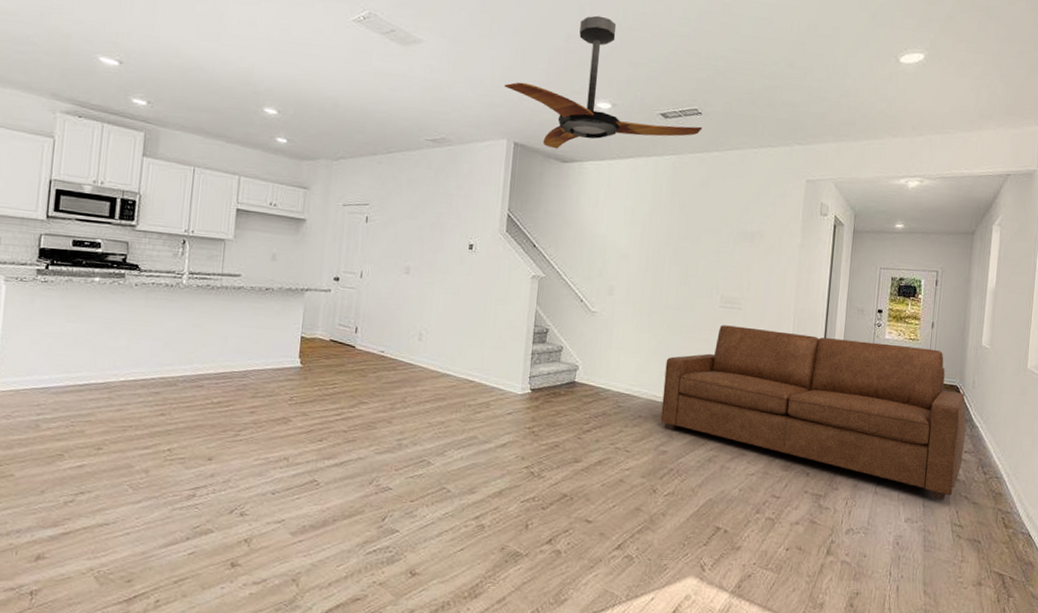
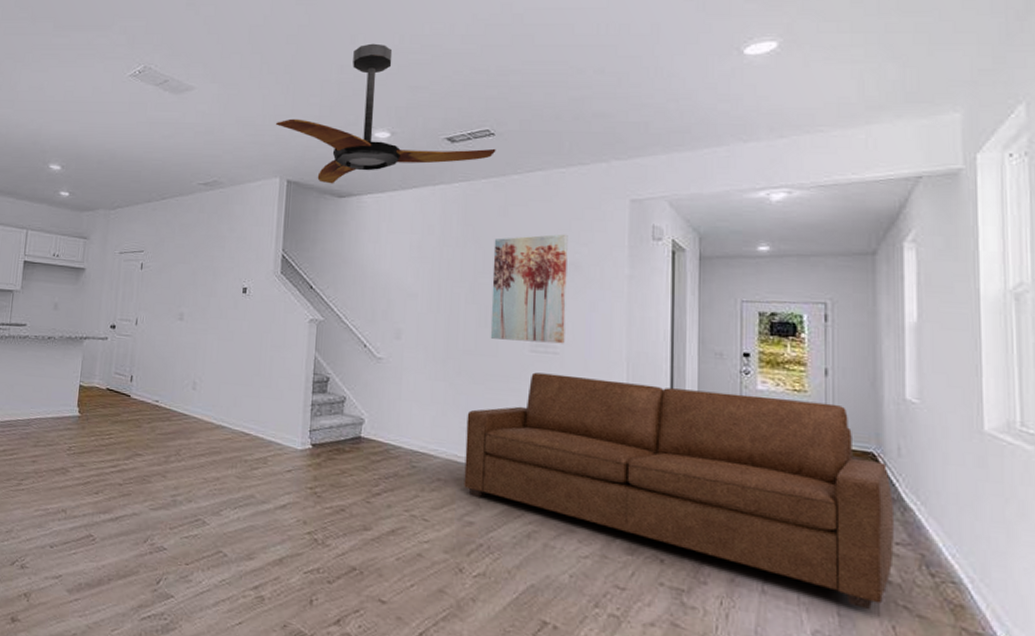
wall art: none [688,206,756,301] -> present [490,234,568,344]

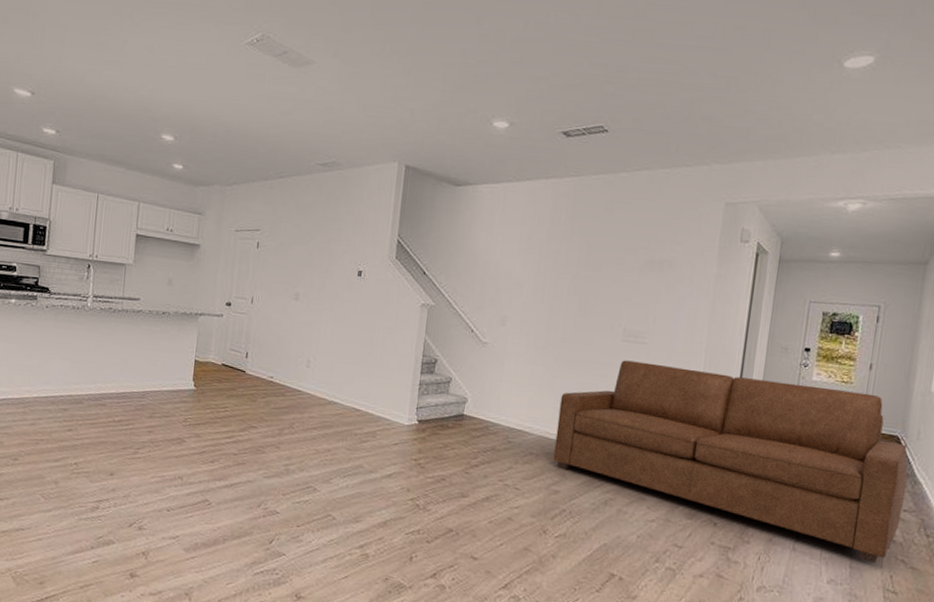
ceiling fan: present [276,43,496,184] -> none [397,28,608,172]
wall art: present [490,234,568,344] -> none [587,232,666,335]

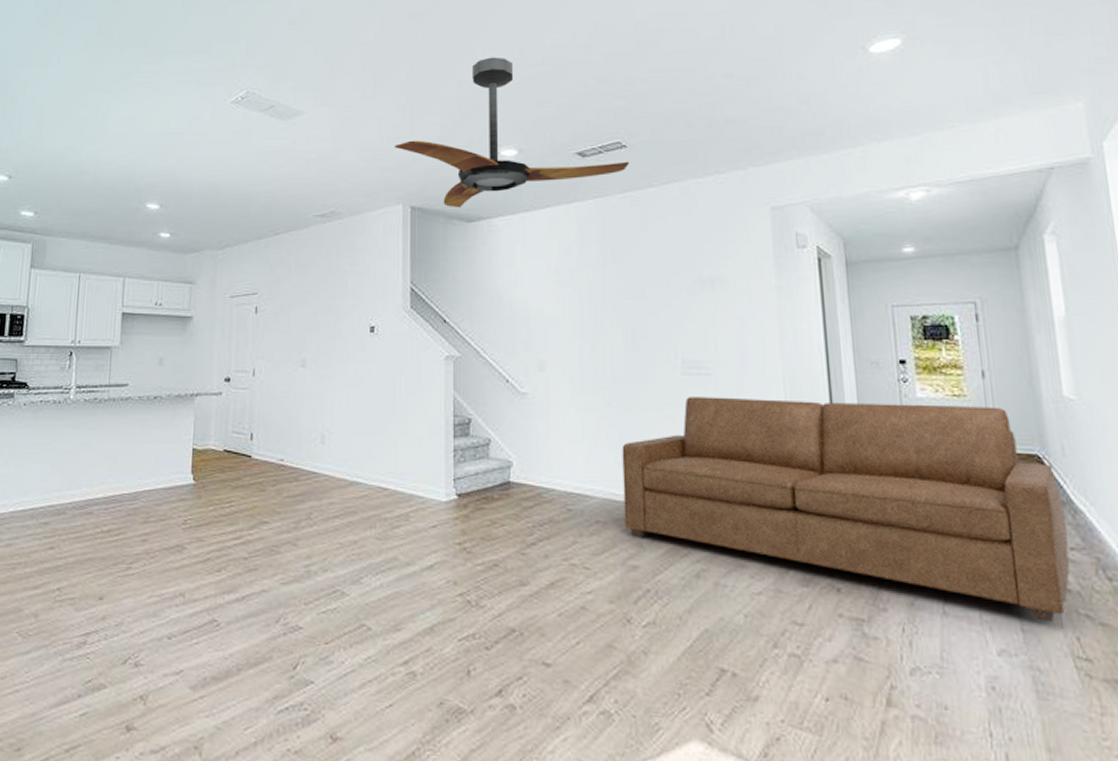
ceiling fan: none [397,28,608,172] -> present [395,57,630,208]

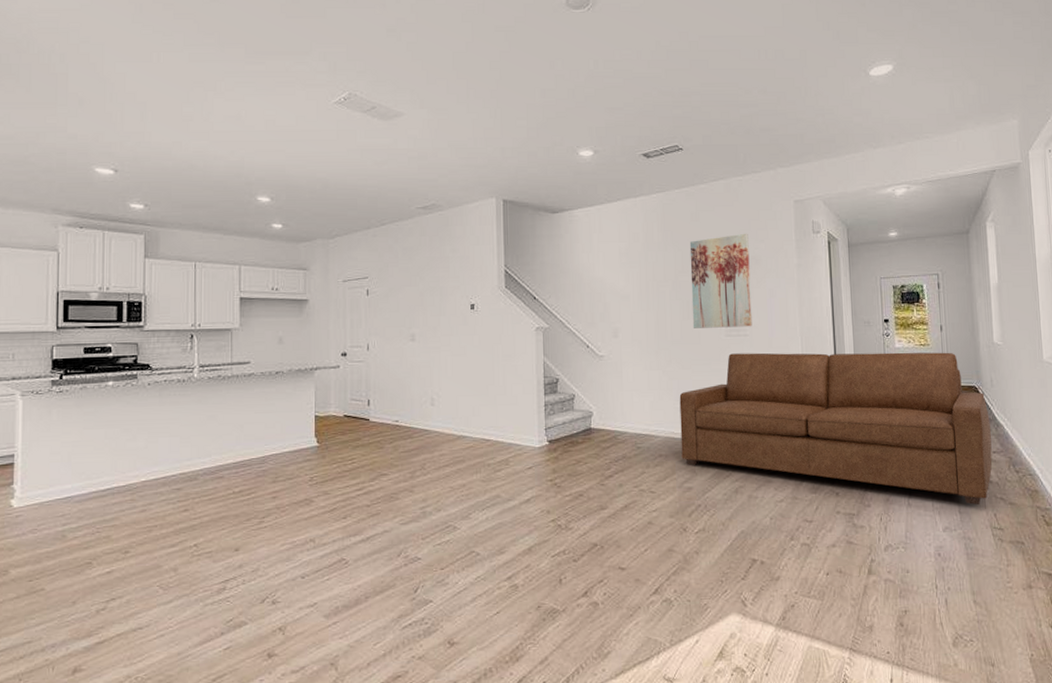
ceiling fan: present [395,57,630,208] -> none [487,68,685,201]
wall art: none [635,247,717,364] -> present [689,233,752,328]

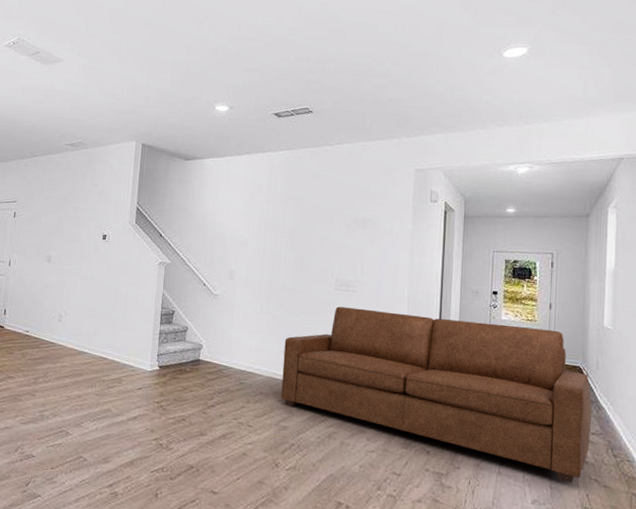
wall art: present [689,233,752,328] -> none [304,195,367,284]

